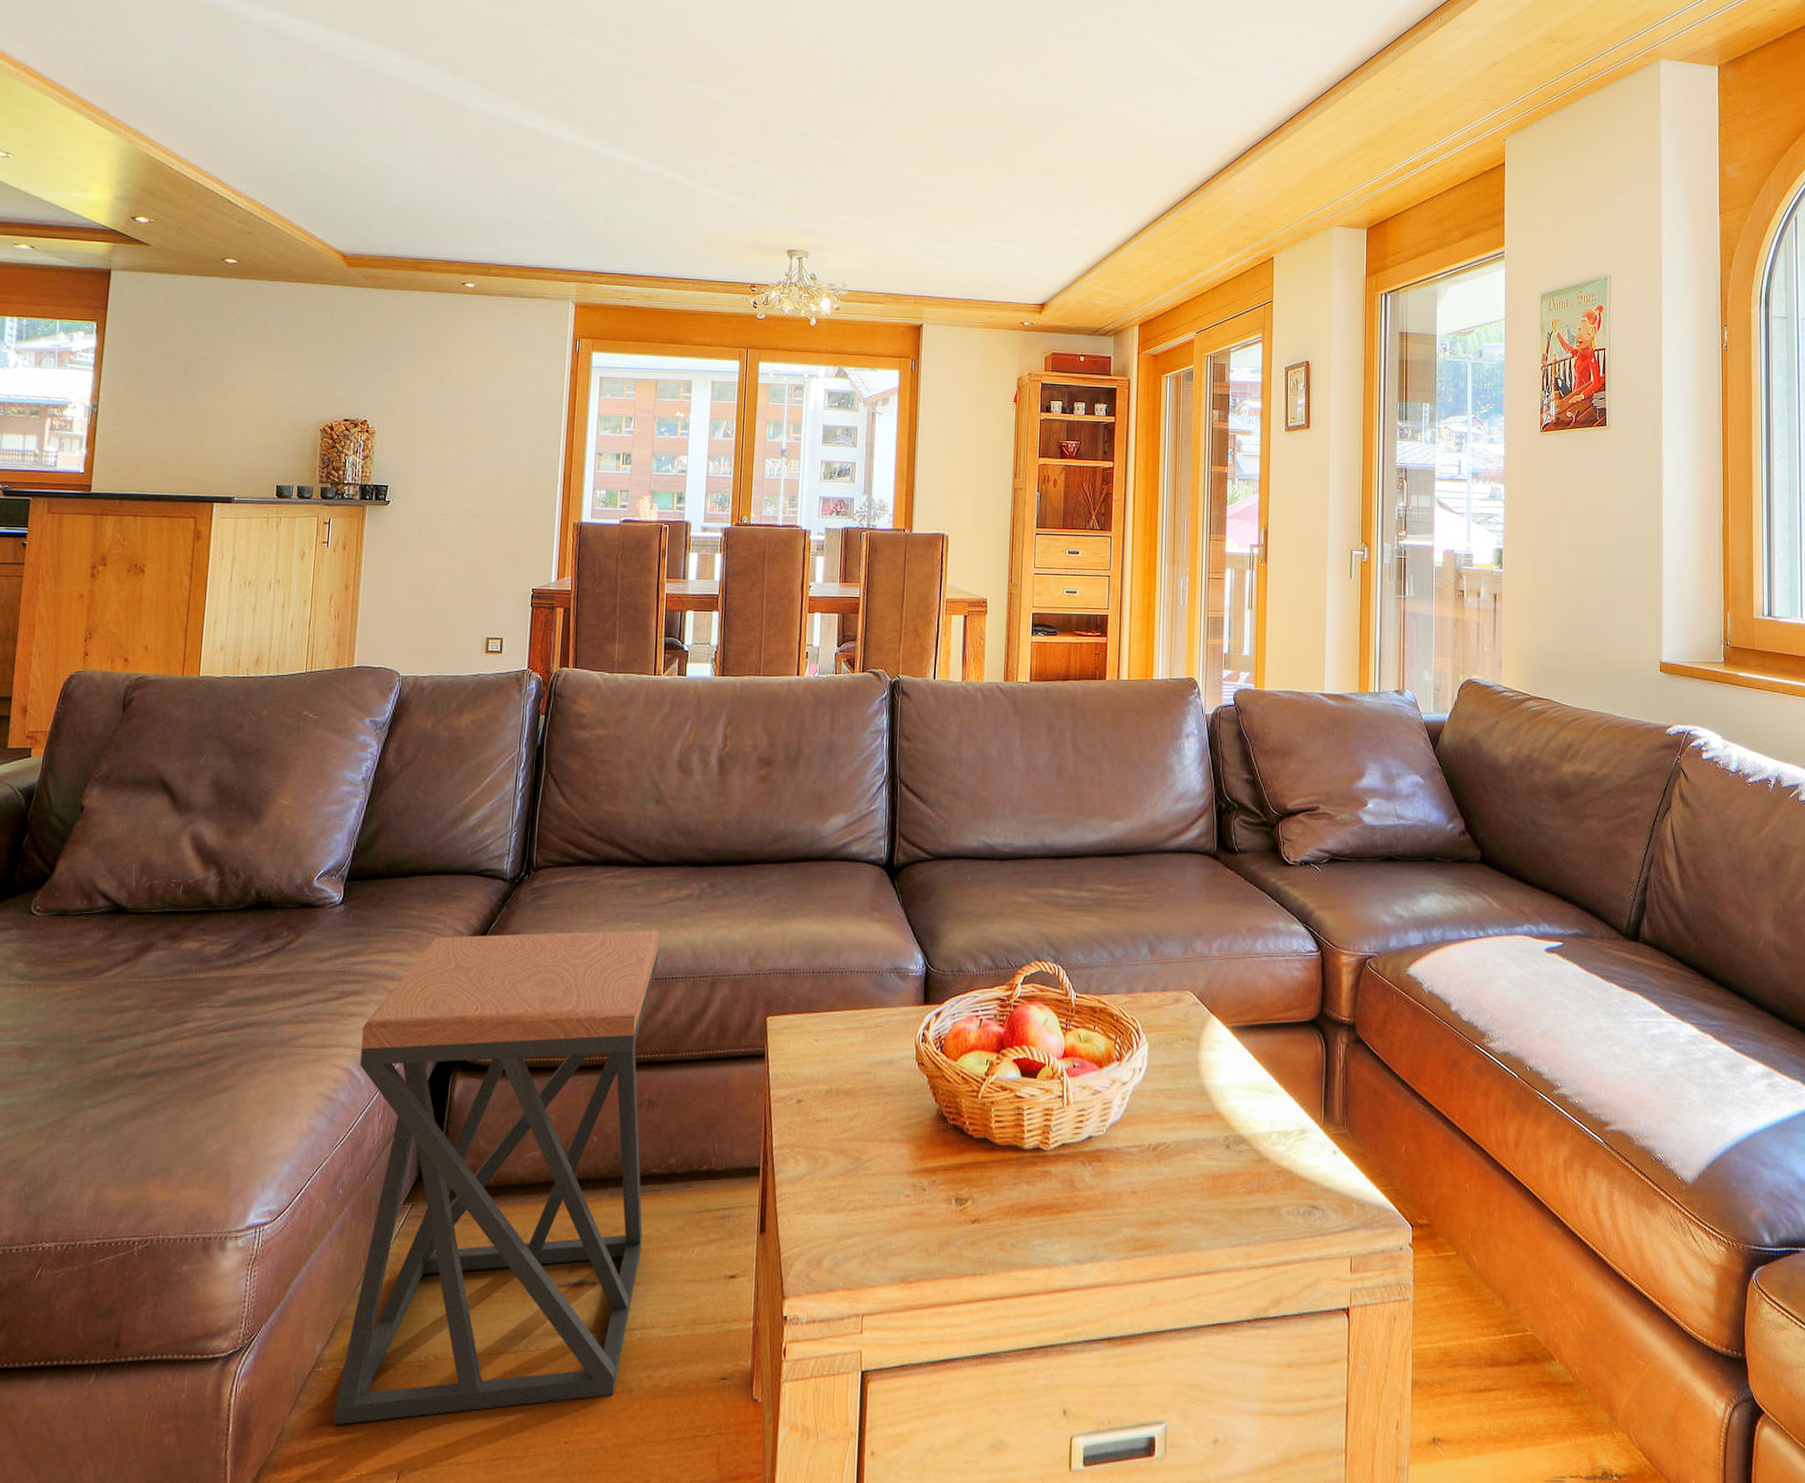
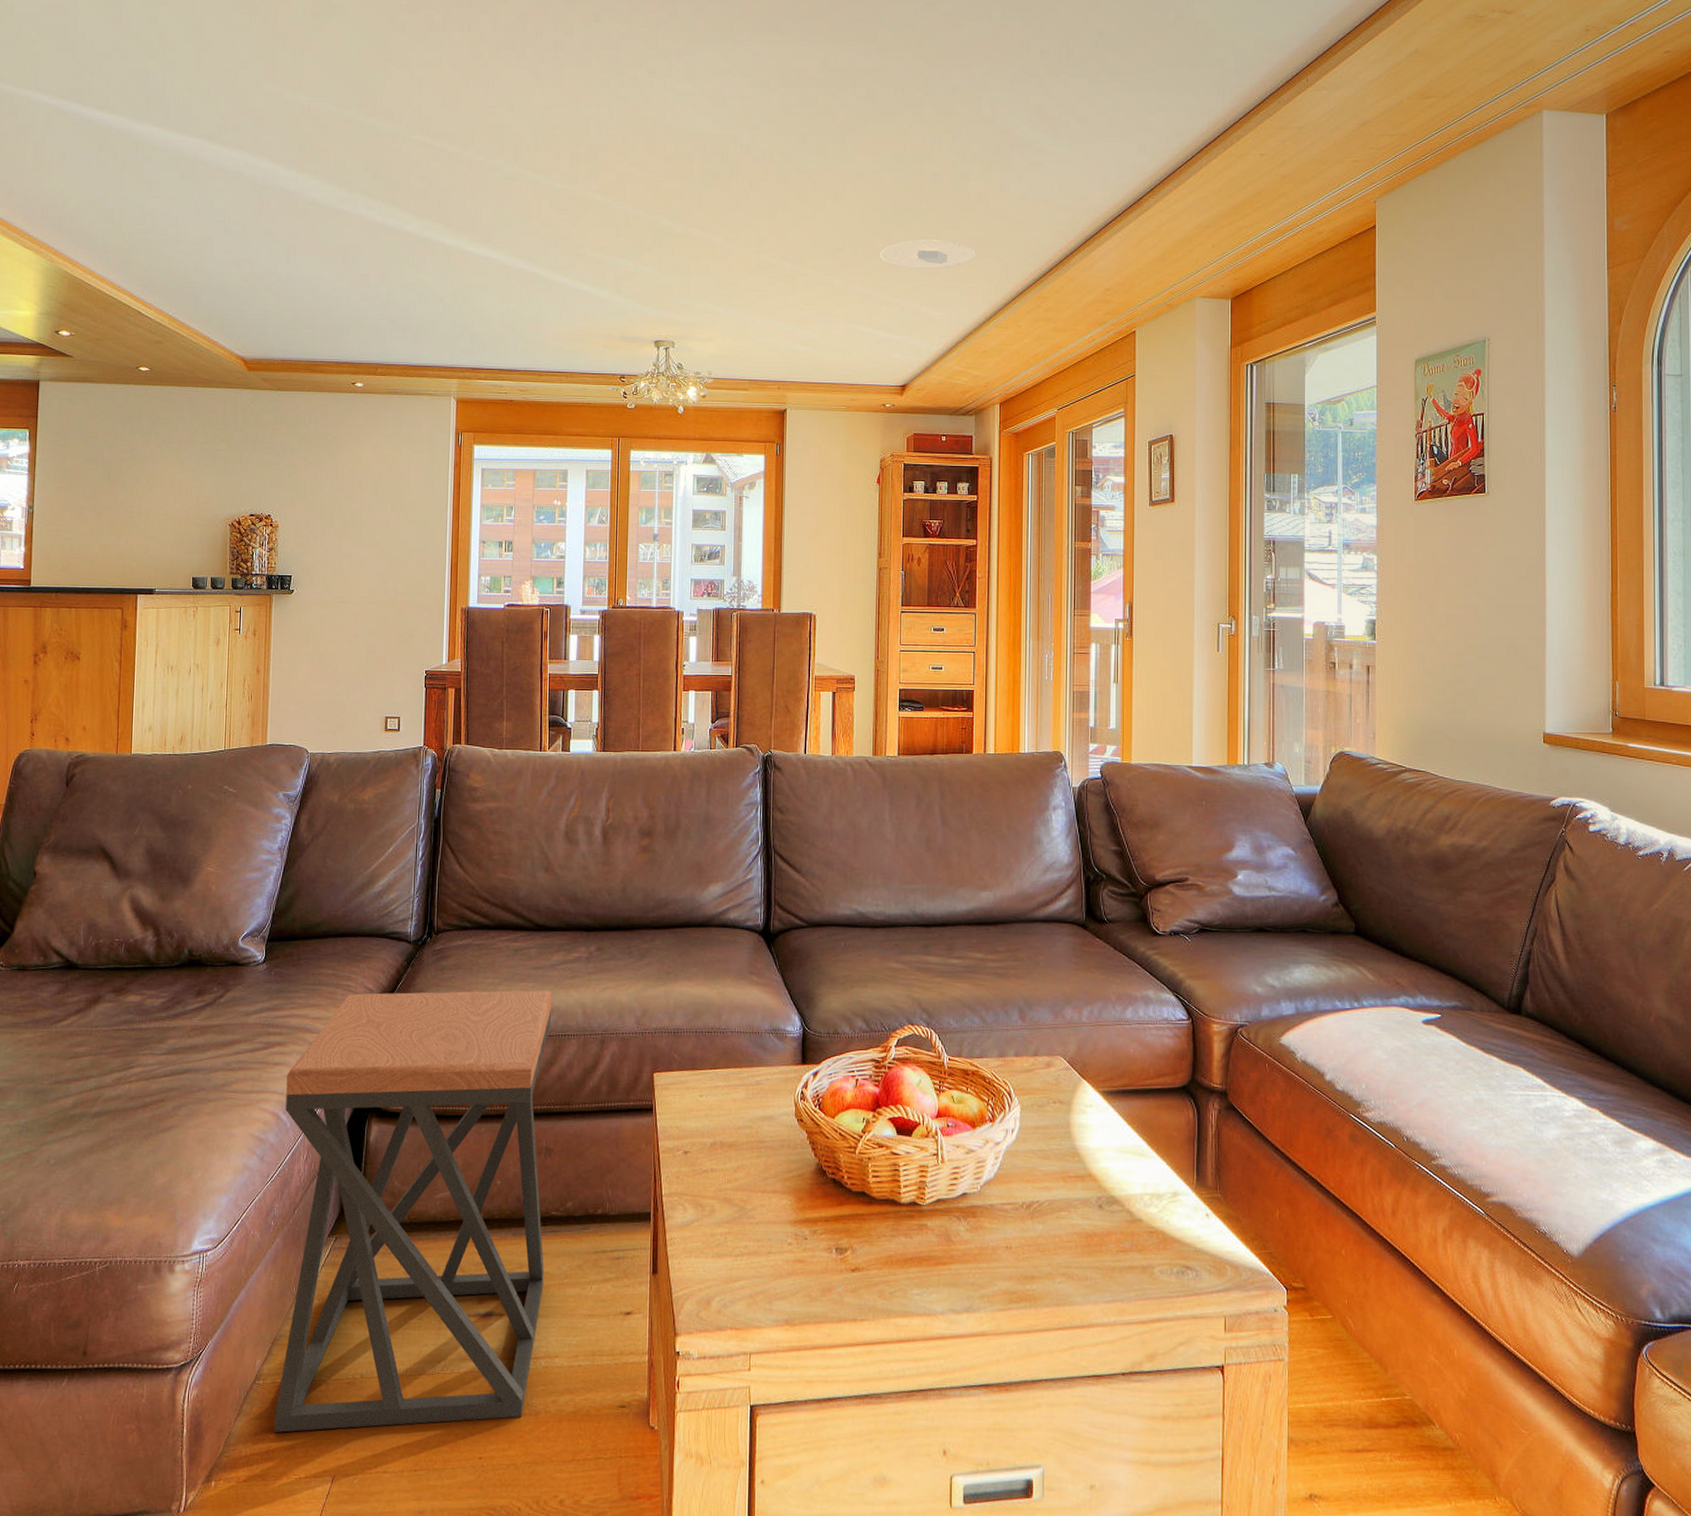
recessed light: none [1021,158,1117,189] -> present [880,240,976,270]

